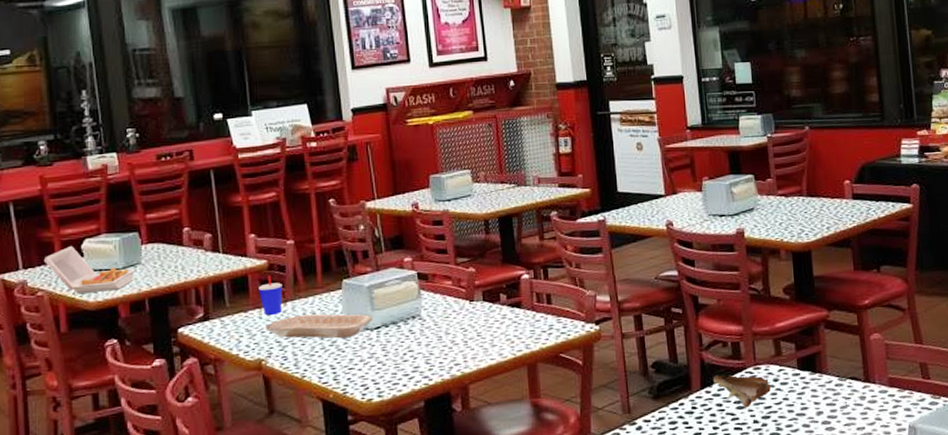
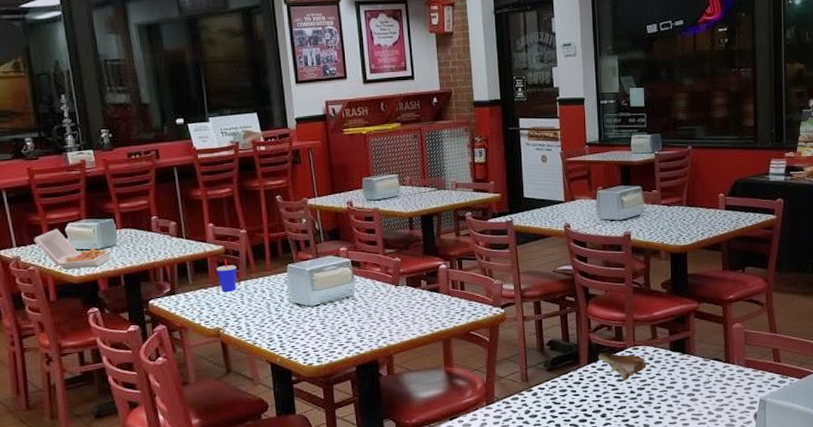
tray: present [265,313,373,339] -> none [223,292,313,313]

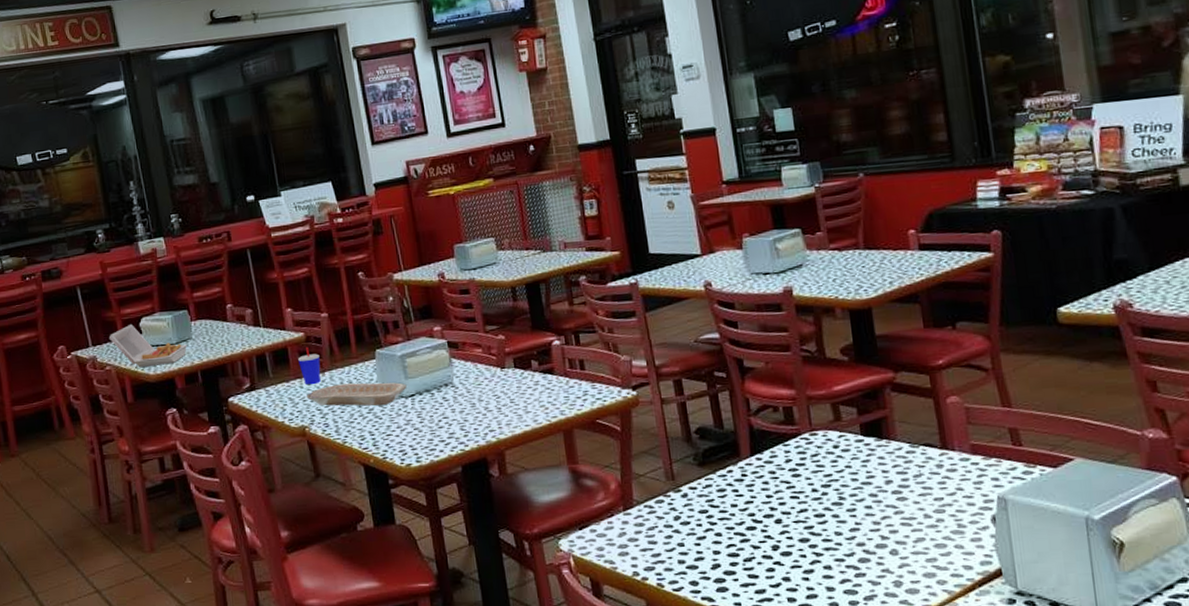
tray: none [223,292,313,313] -> present [307,382,407,407]
sandwich: present [599,353,646,381] -> none [764,440,831,476]

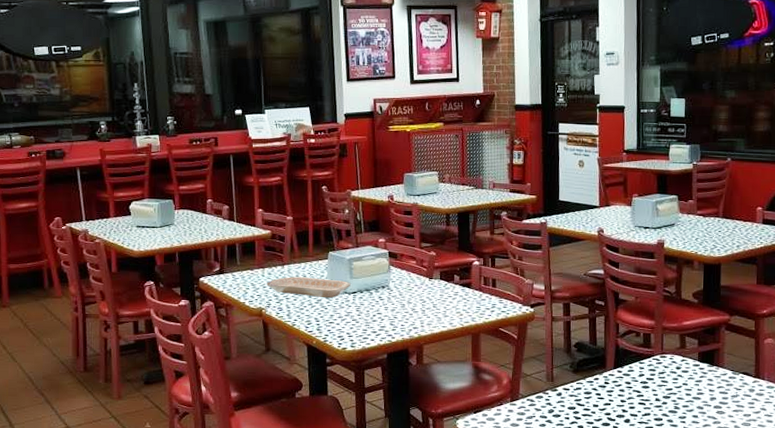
food box: present [108,323,187,368] -> none [101,205,169,244]
beverage cup: present [298,346,321,384] -> none [263,242,281,274]

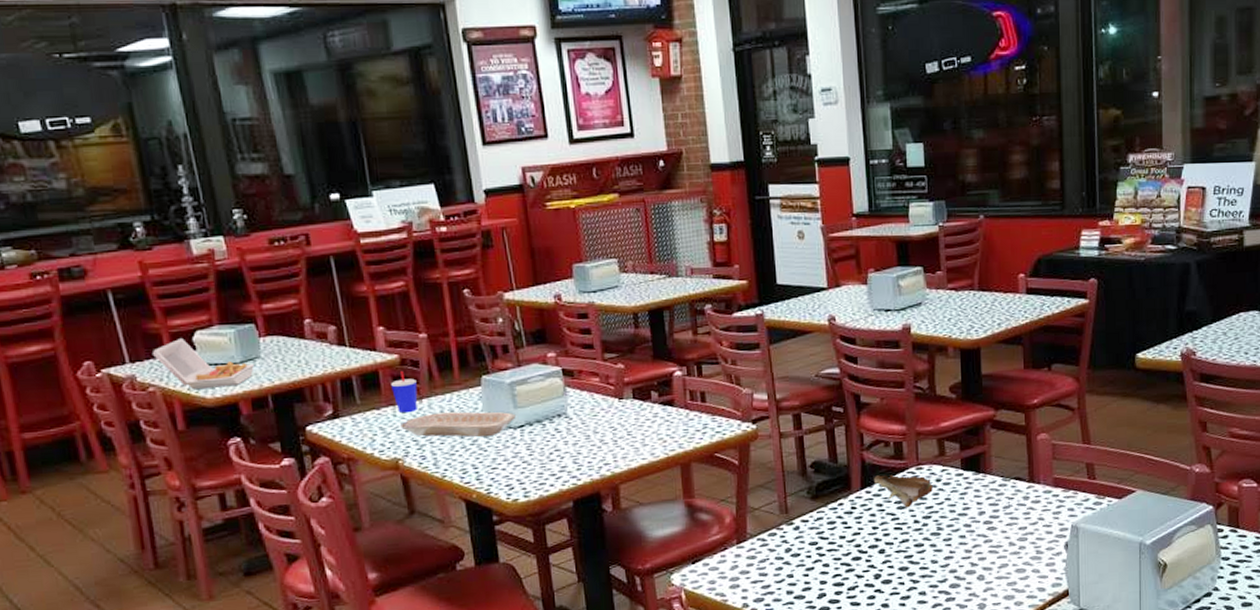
food box: none [101,205,169,244] -> present [152,337,254,390]
beverage cup: none [263,242,281,274] -> present [391,370,418,412]
sandwich: none [625,359,673,388] -> present [874,474,933,508]

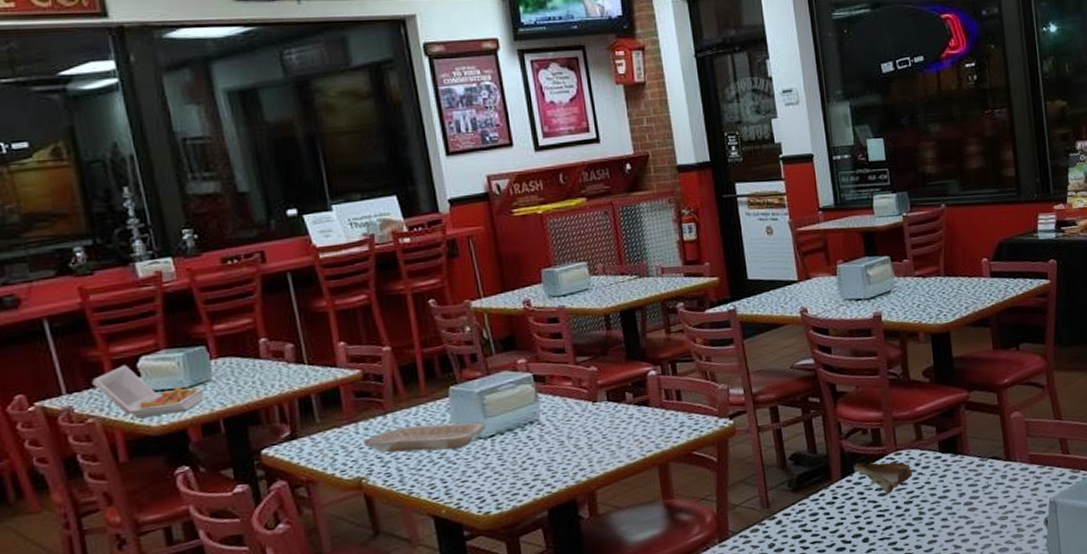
beverage cup: present [391,370,418,412] -> none [353,385,382,429]

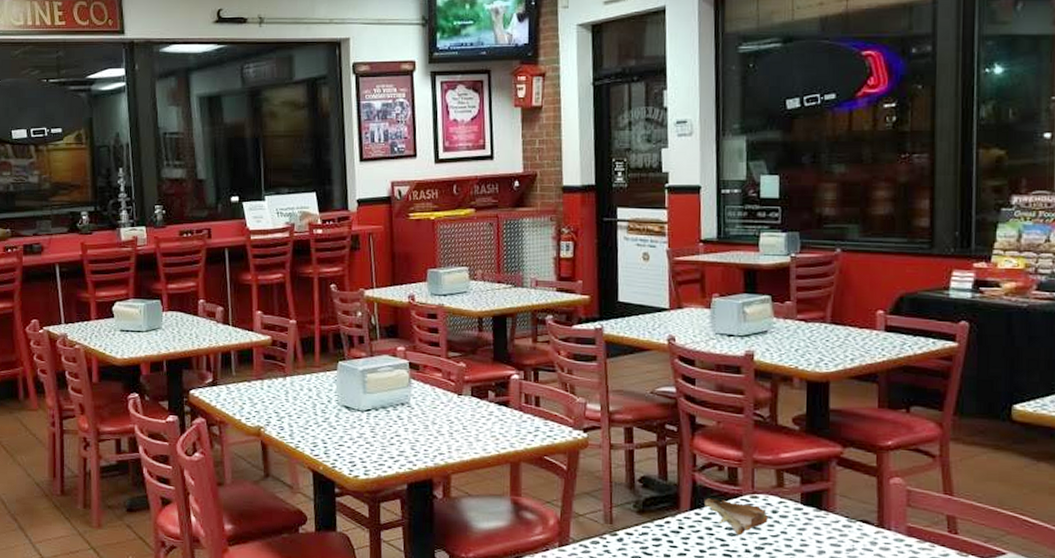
food box: present [91,364,205,419] -> none [81,306,156,351]
tray: present [363,422,486,454] -> none [266,390,364,417]

